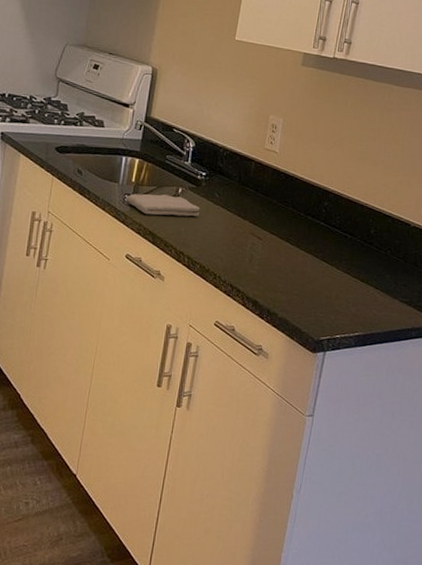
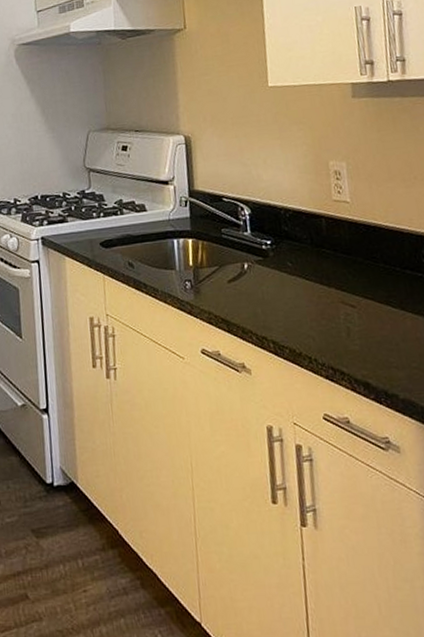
washcloth: present [127,193,200,217] -> none [188,273,275,300]

